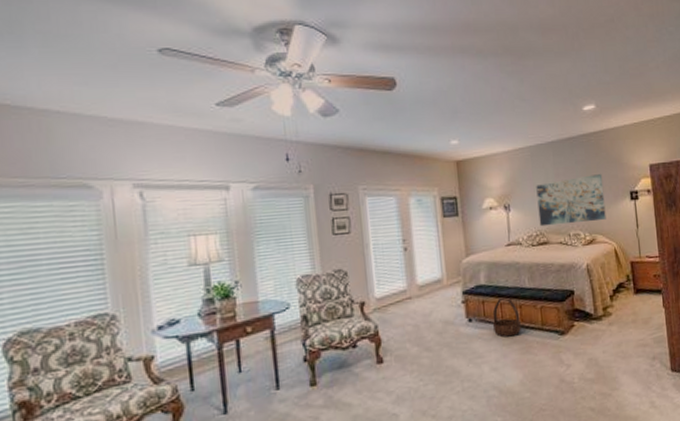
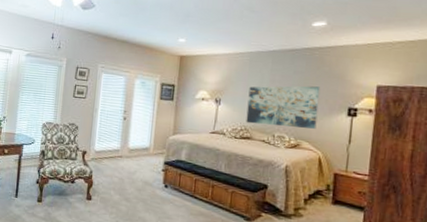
basket: present [492,297,521,337] -> none [185,175,211,210]

